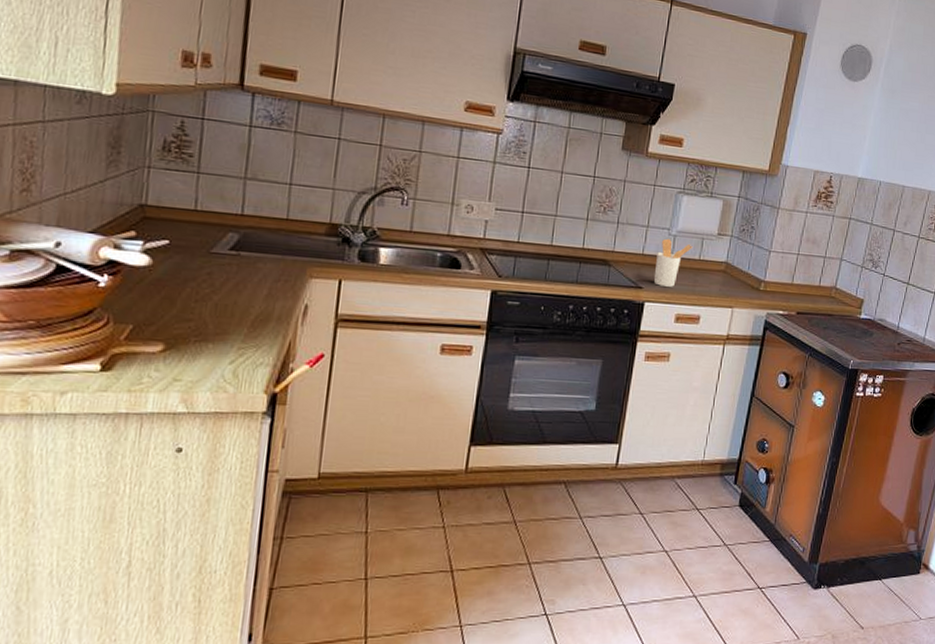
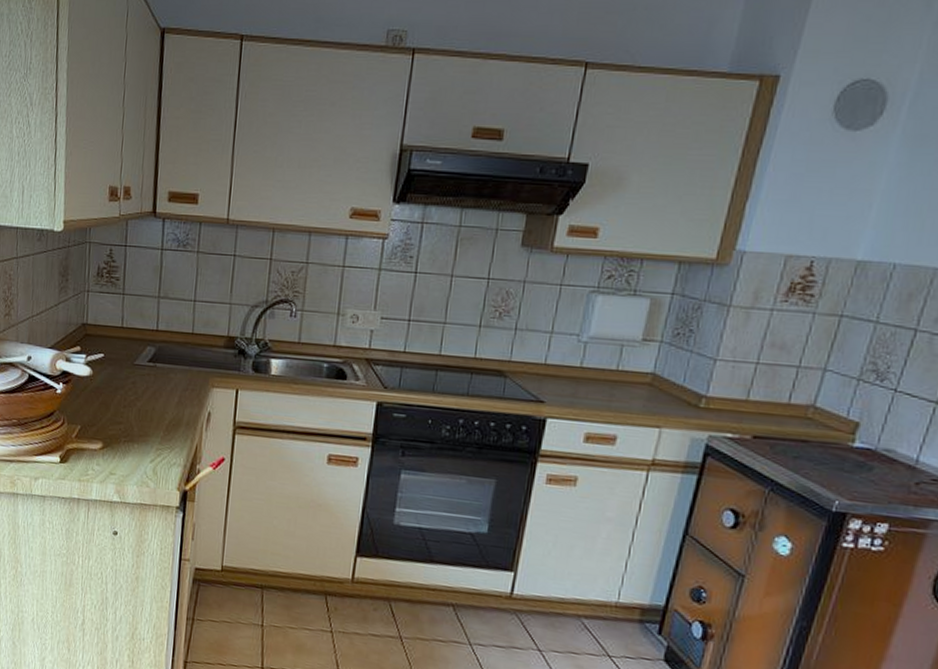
utensil holder: present [654,238,693,287] -> none [559,346,608,402]

